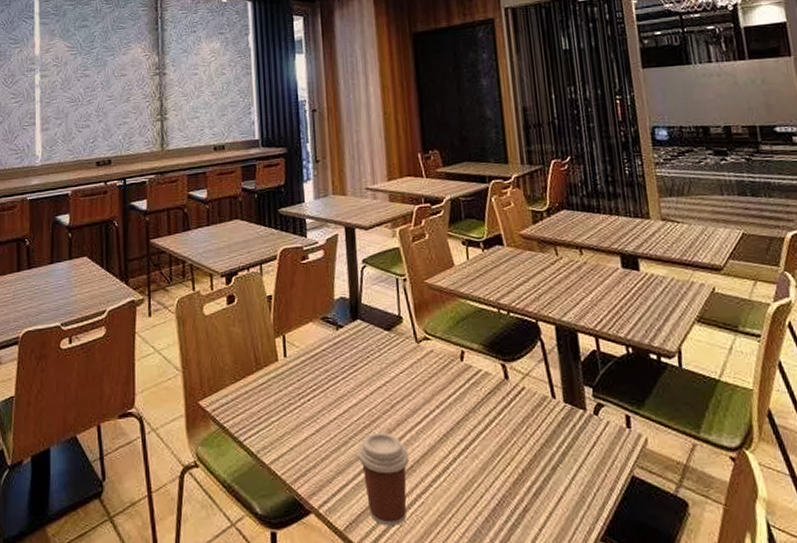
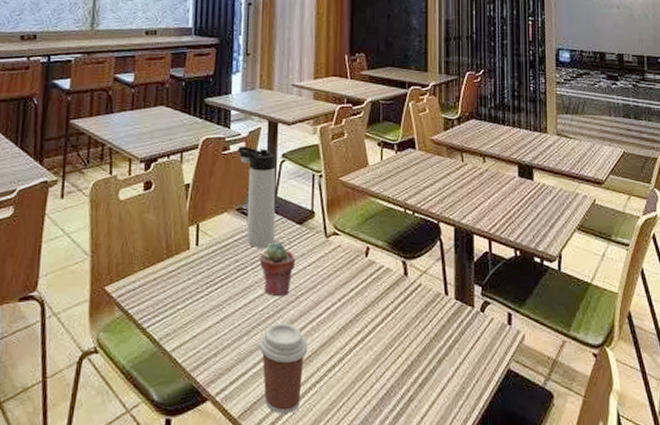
thermos bottle: none [316,253,364,357] -> present [238,145,276,248]
potted succulent: none [349,350,387,406] -> present [259,242,295,297]

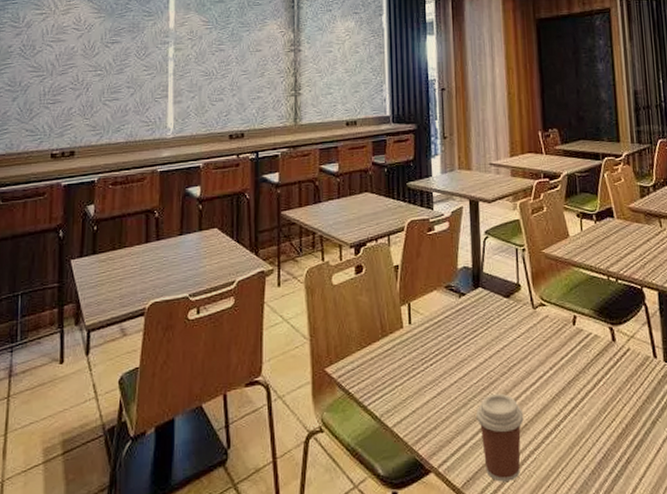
thermos bottle: present [238,145,276,248] -> none [442,225,484,323]
potted succulent: present [259,242,295,297] -> none [470,316,505,369]

